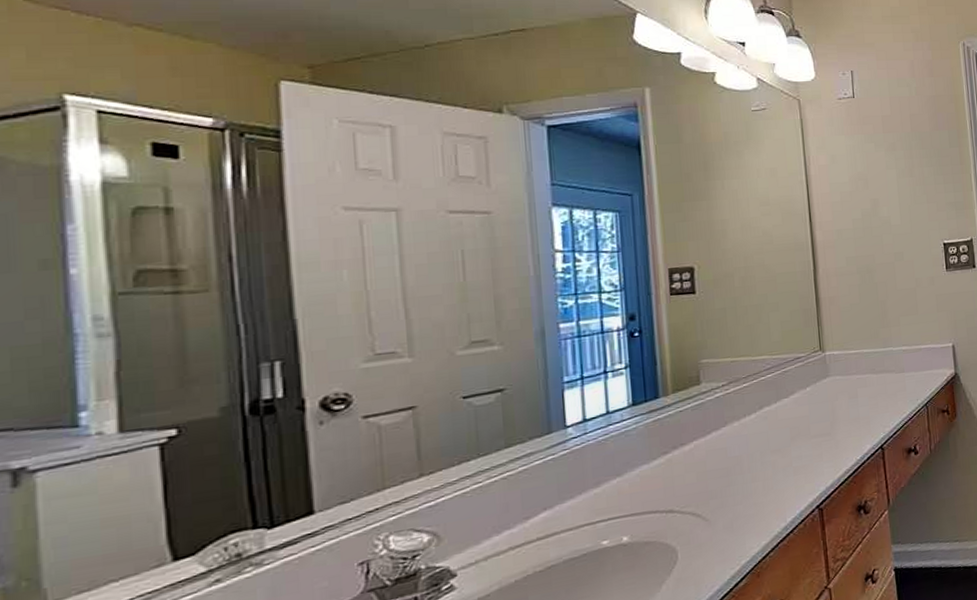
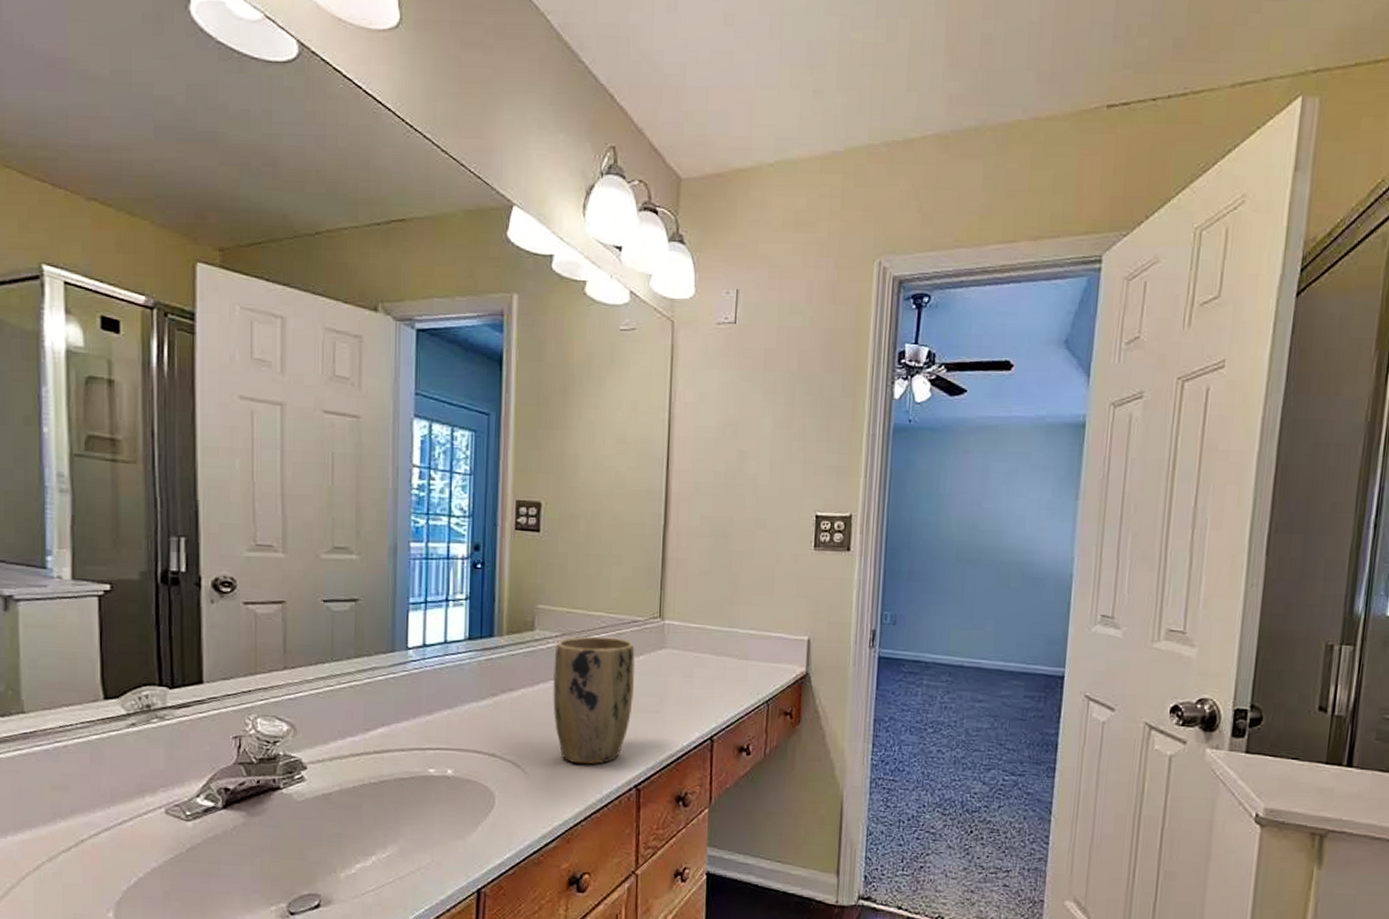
plant pot: none [723,375,805,500] -> present [553,636,635,765]

